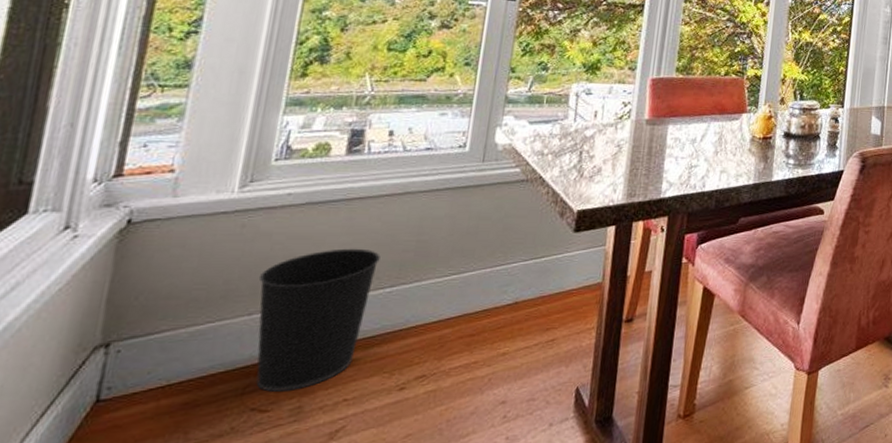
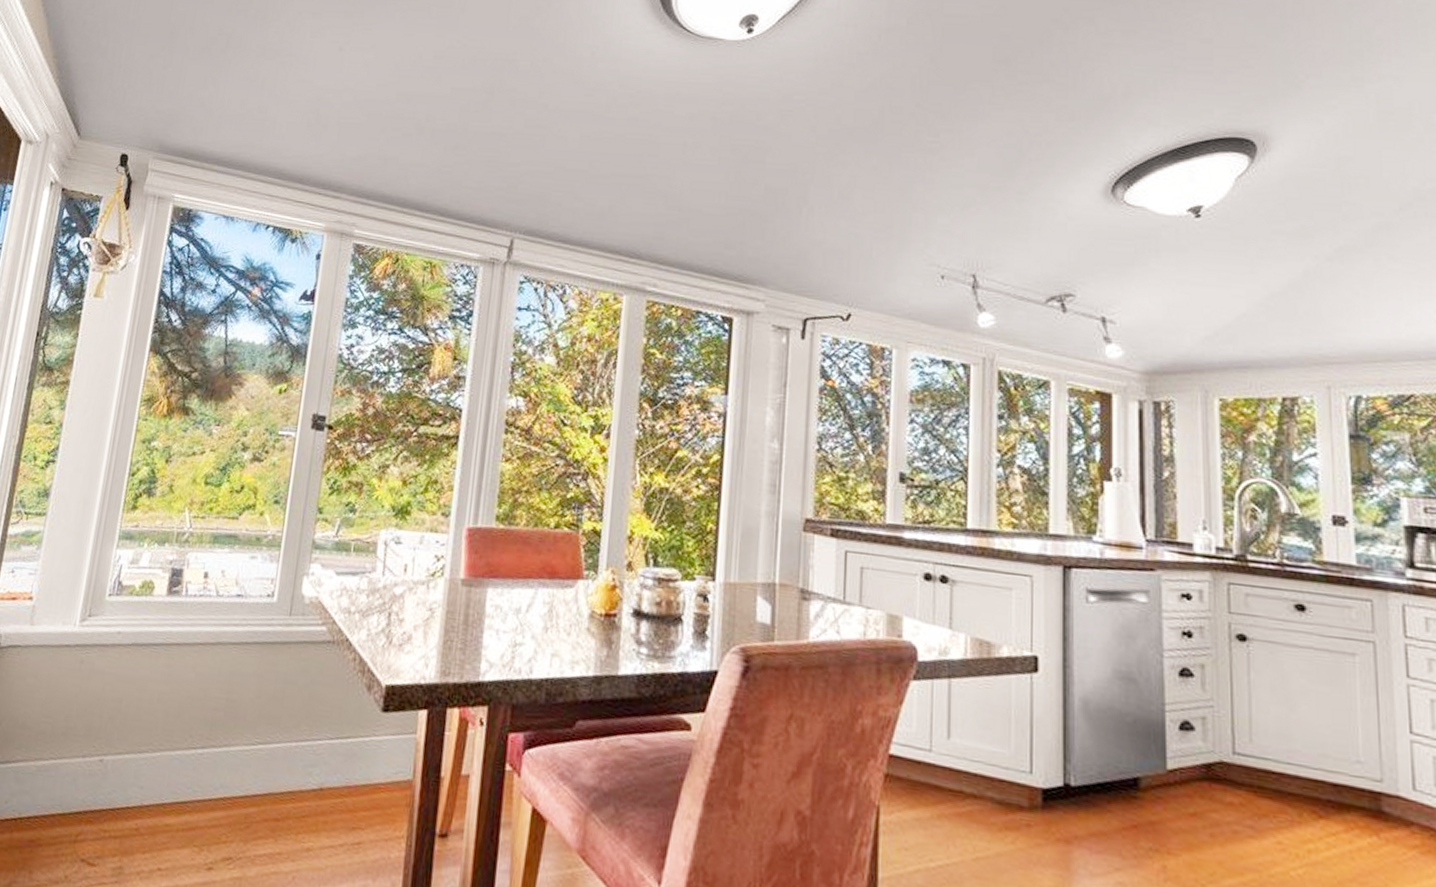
wastebasket: present [256,248,381,392] -> none [86,697,194,848]

